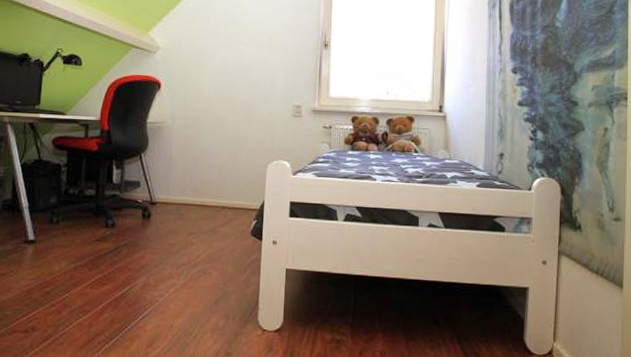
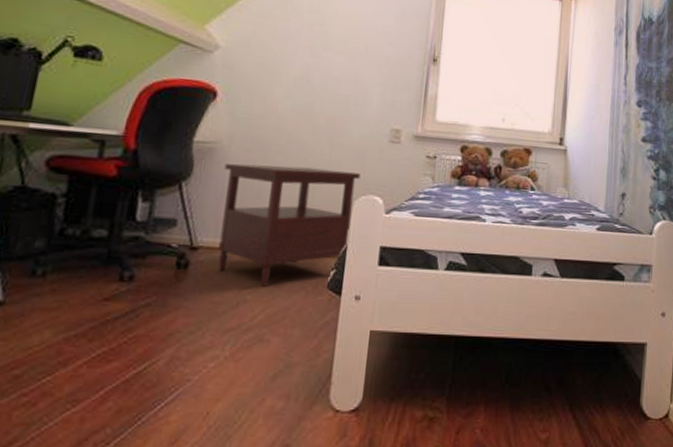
side table: none [170,138,271,233] -> present [218,163,361,287]

